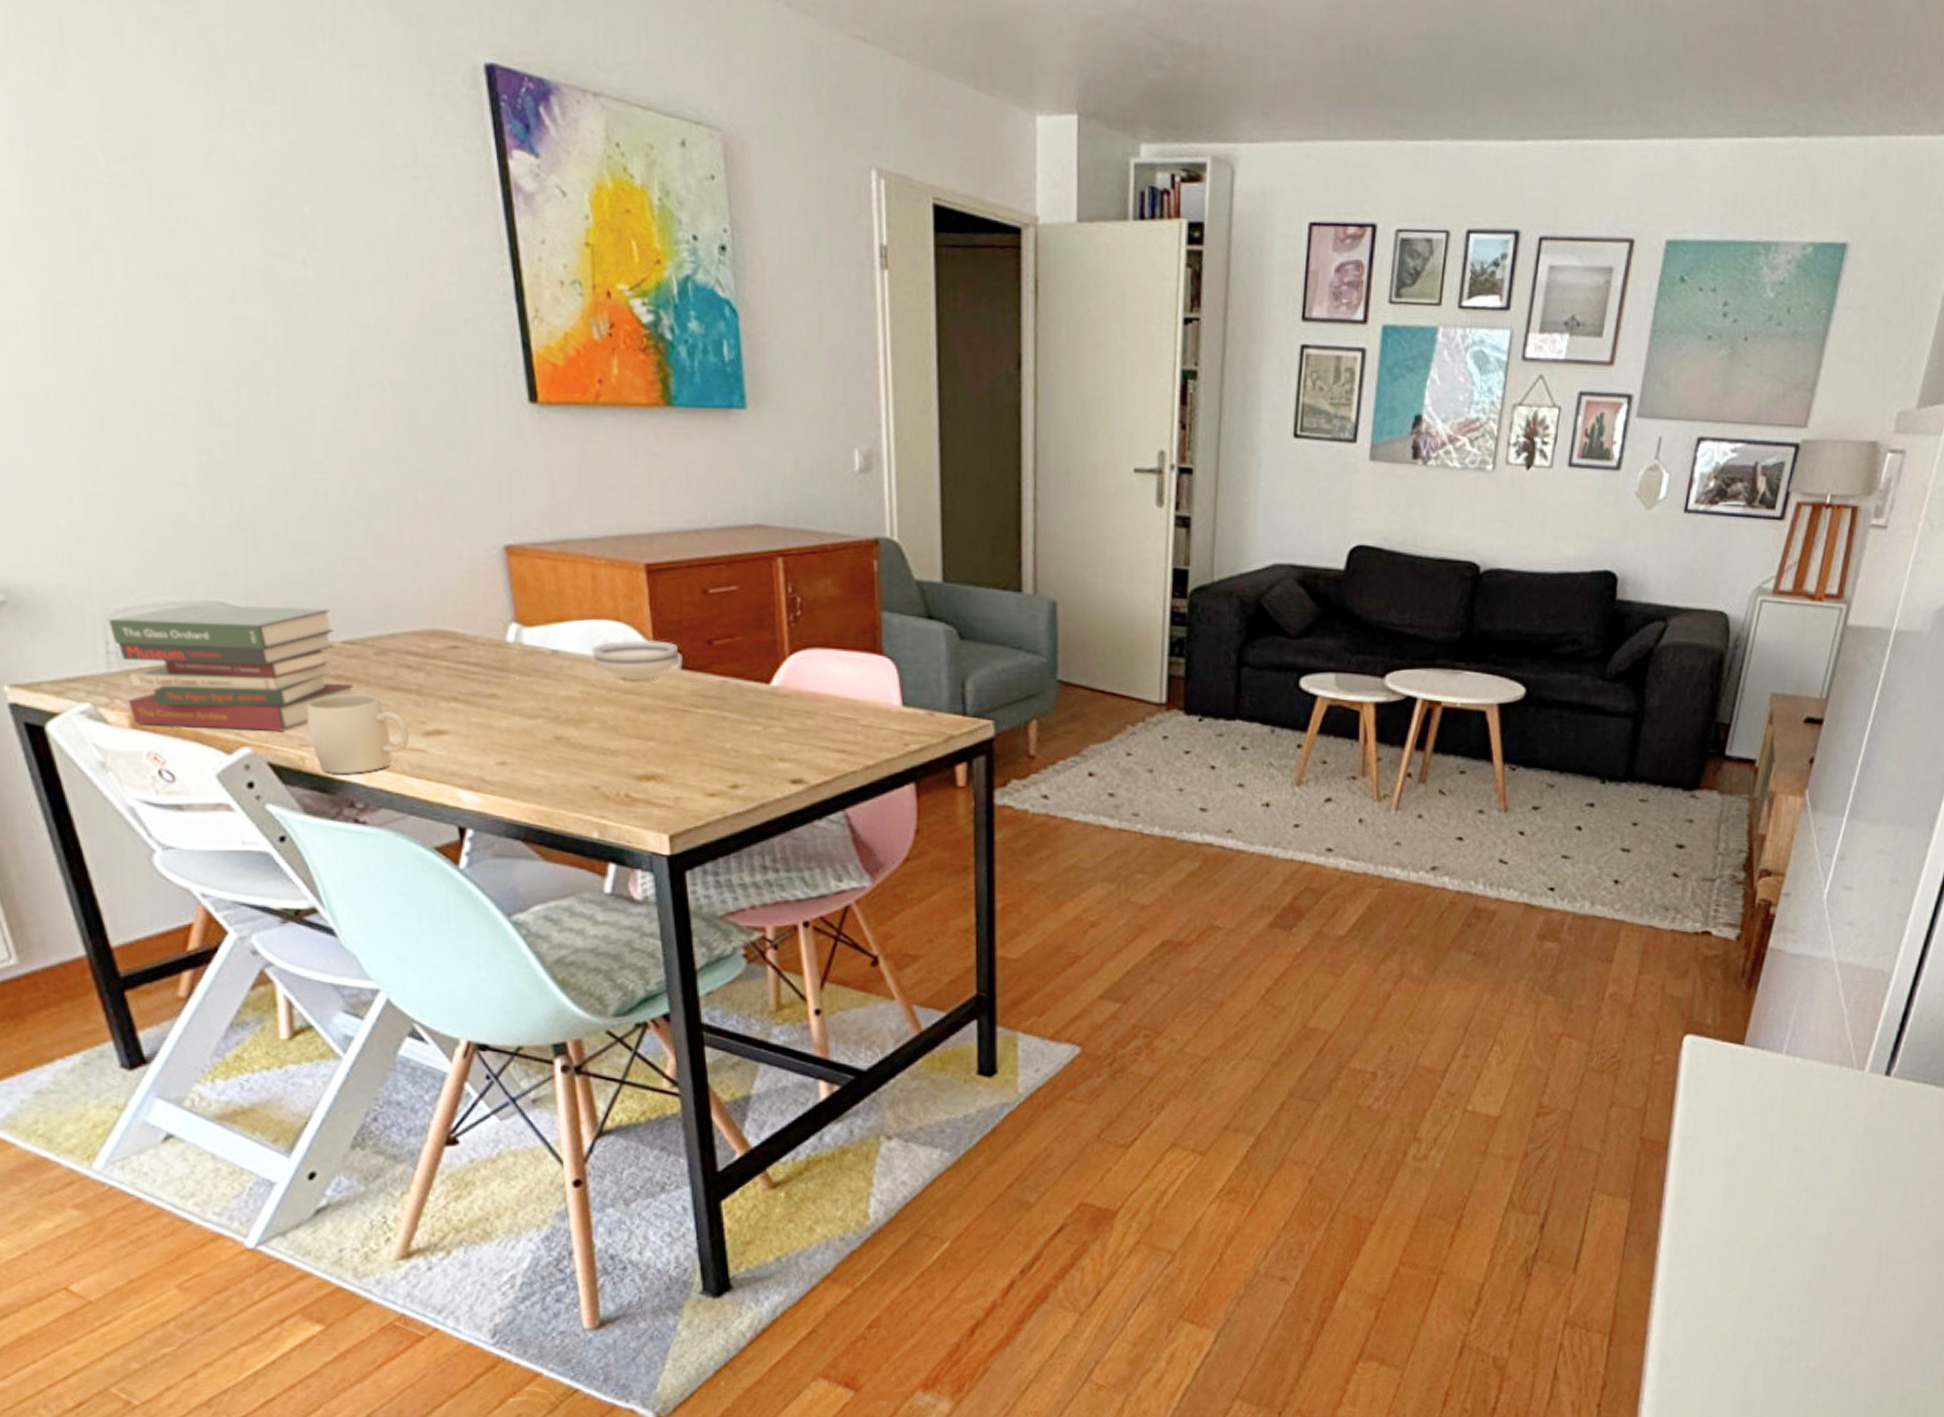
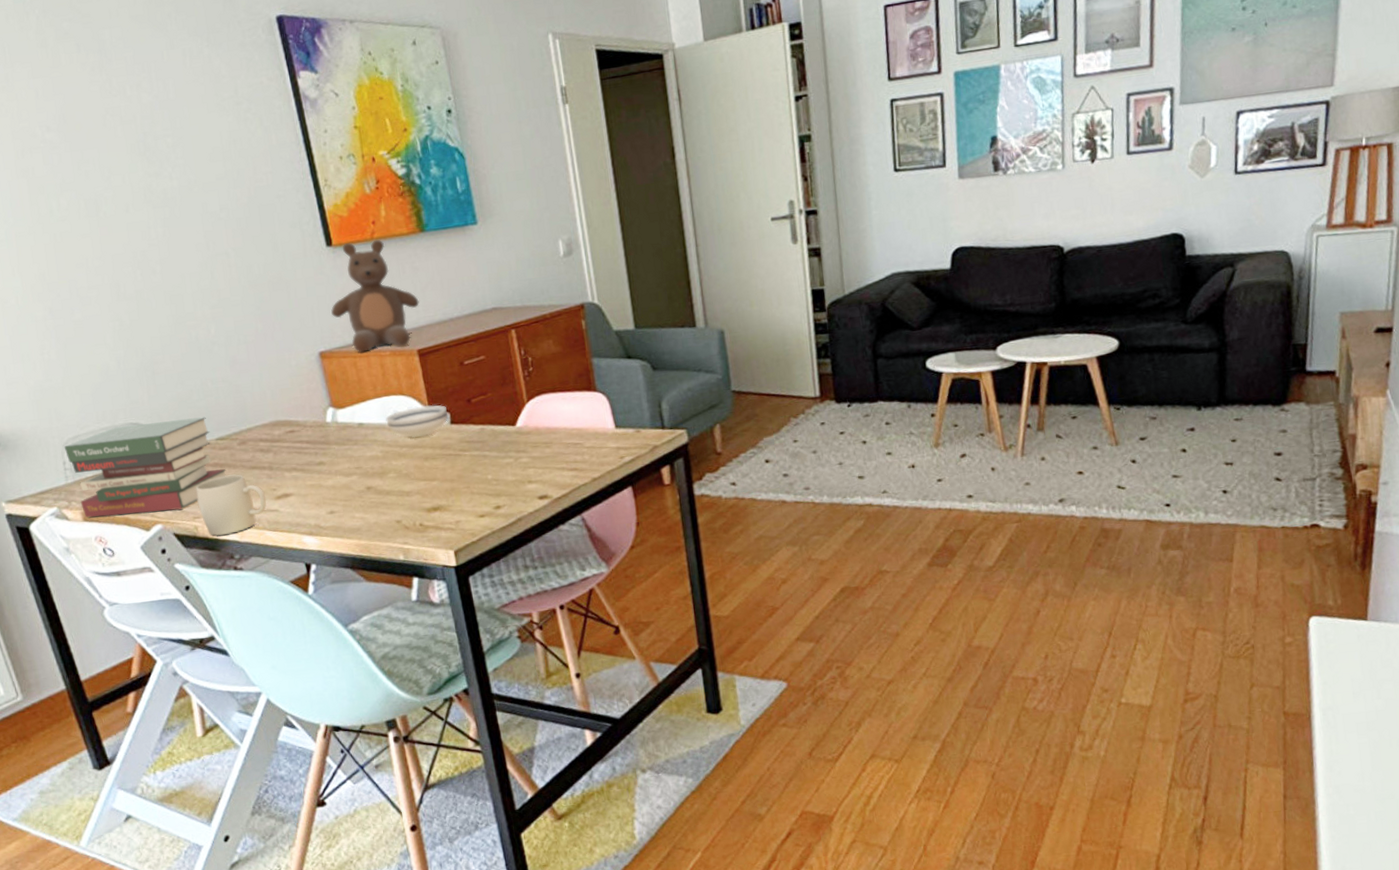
teddy bear: none [528,403,654,555] -> present [331,239,419,352]

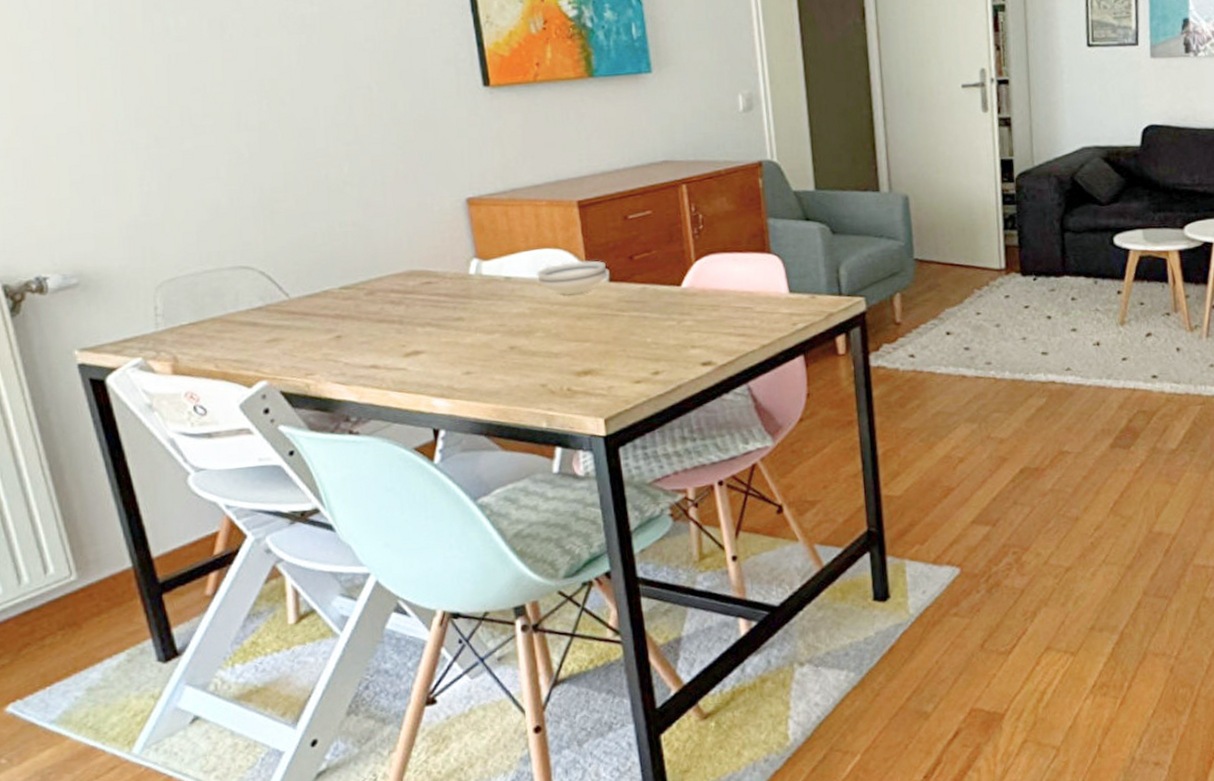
books: present [64,417,227,518] -> none [158,263,349,371]
mug: present [196,474,267,536] -> none [311,327,394,395]
teddy bear: present [331,239,419,352] -> none [483,82,583,201]

